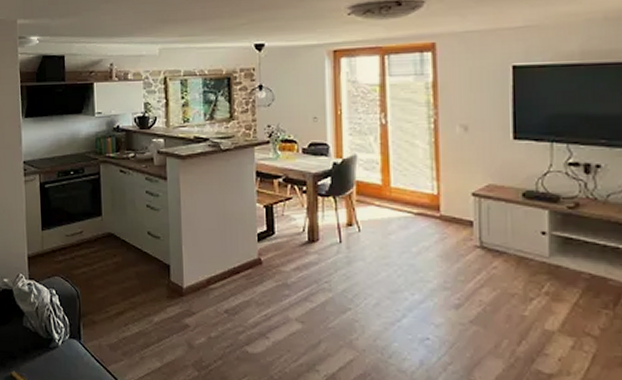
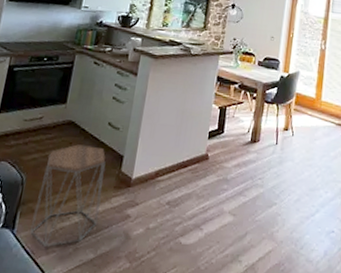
side table: none [95,256,158,356] -> present [29,144,106,247]

